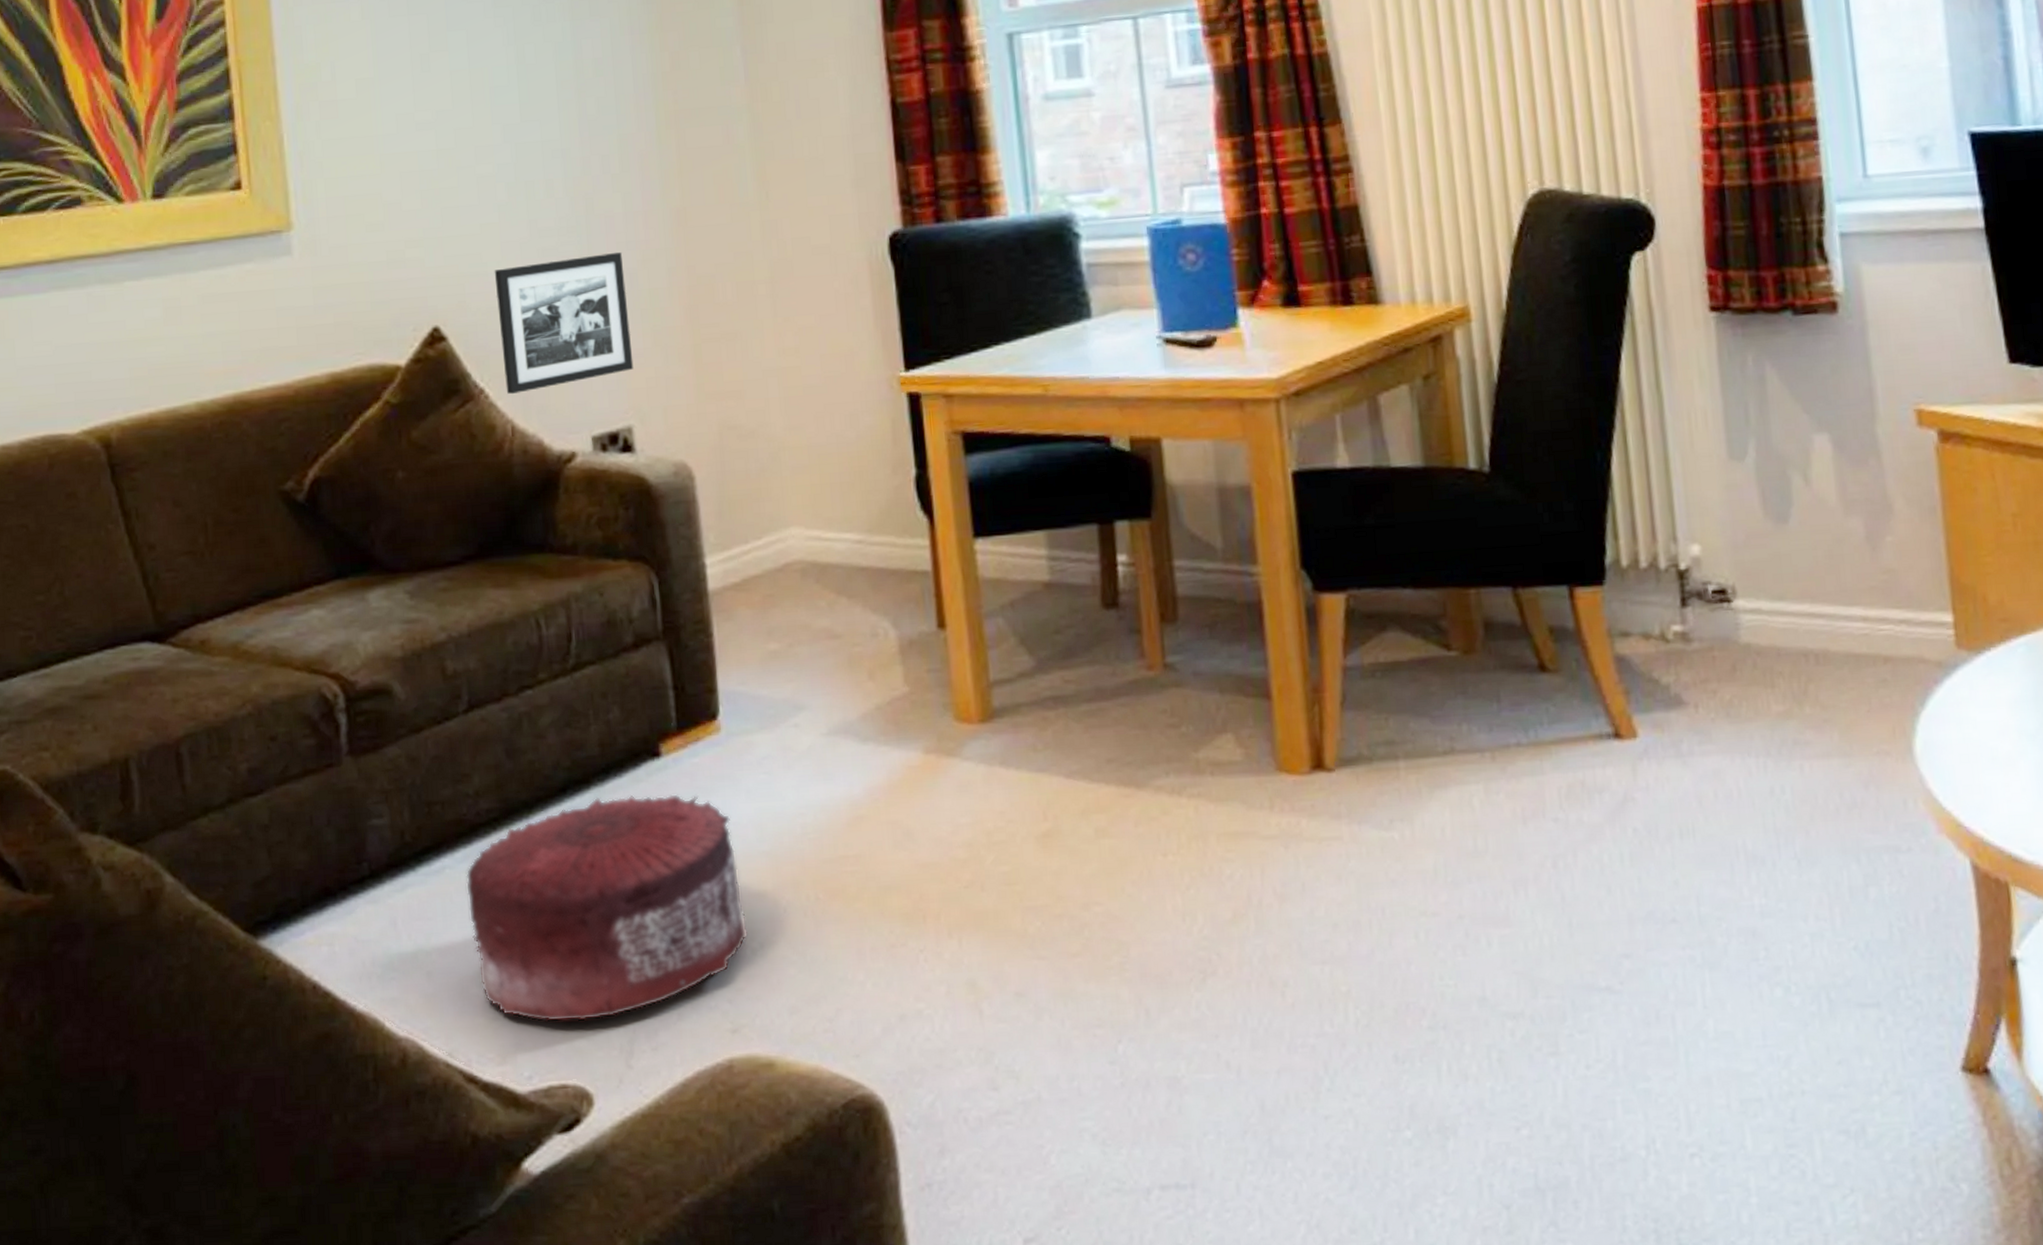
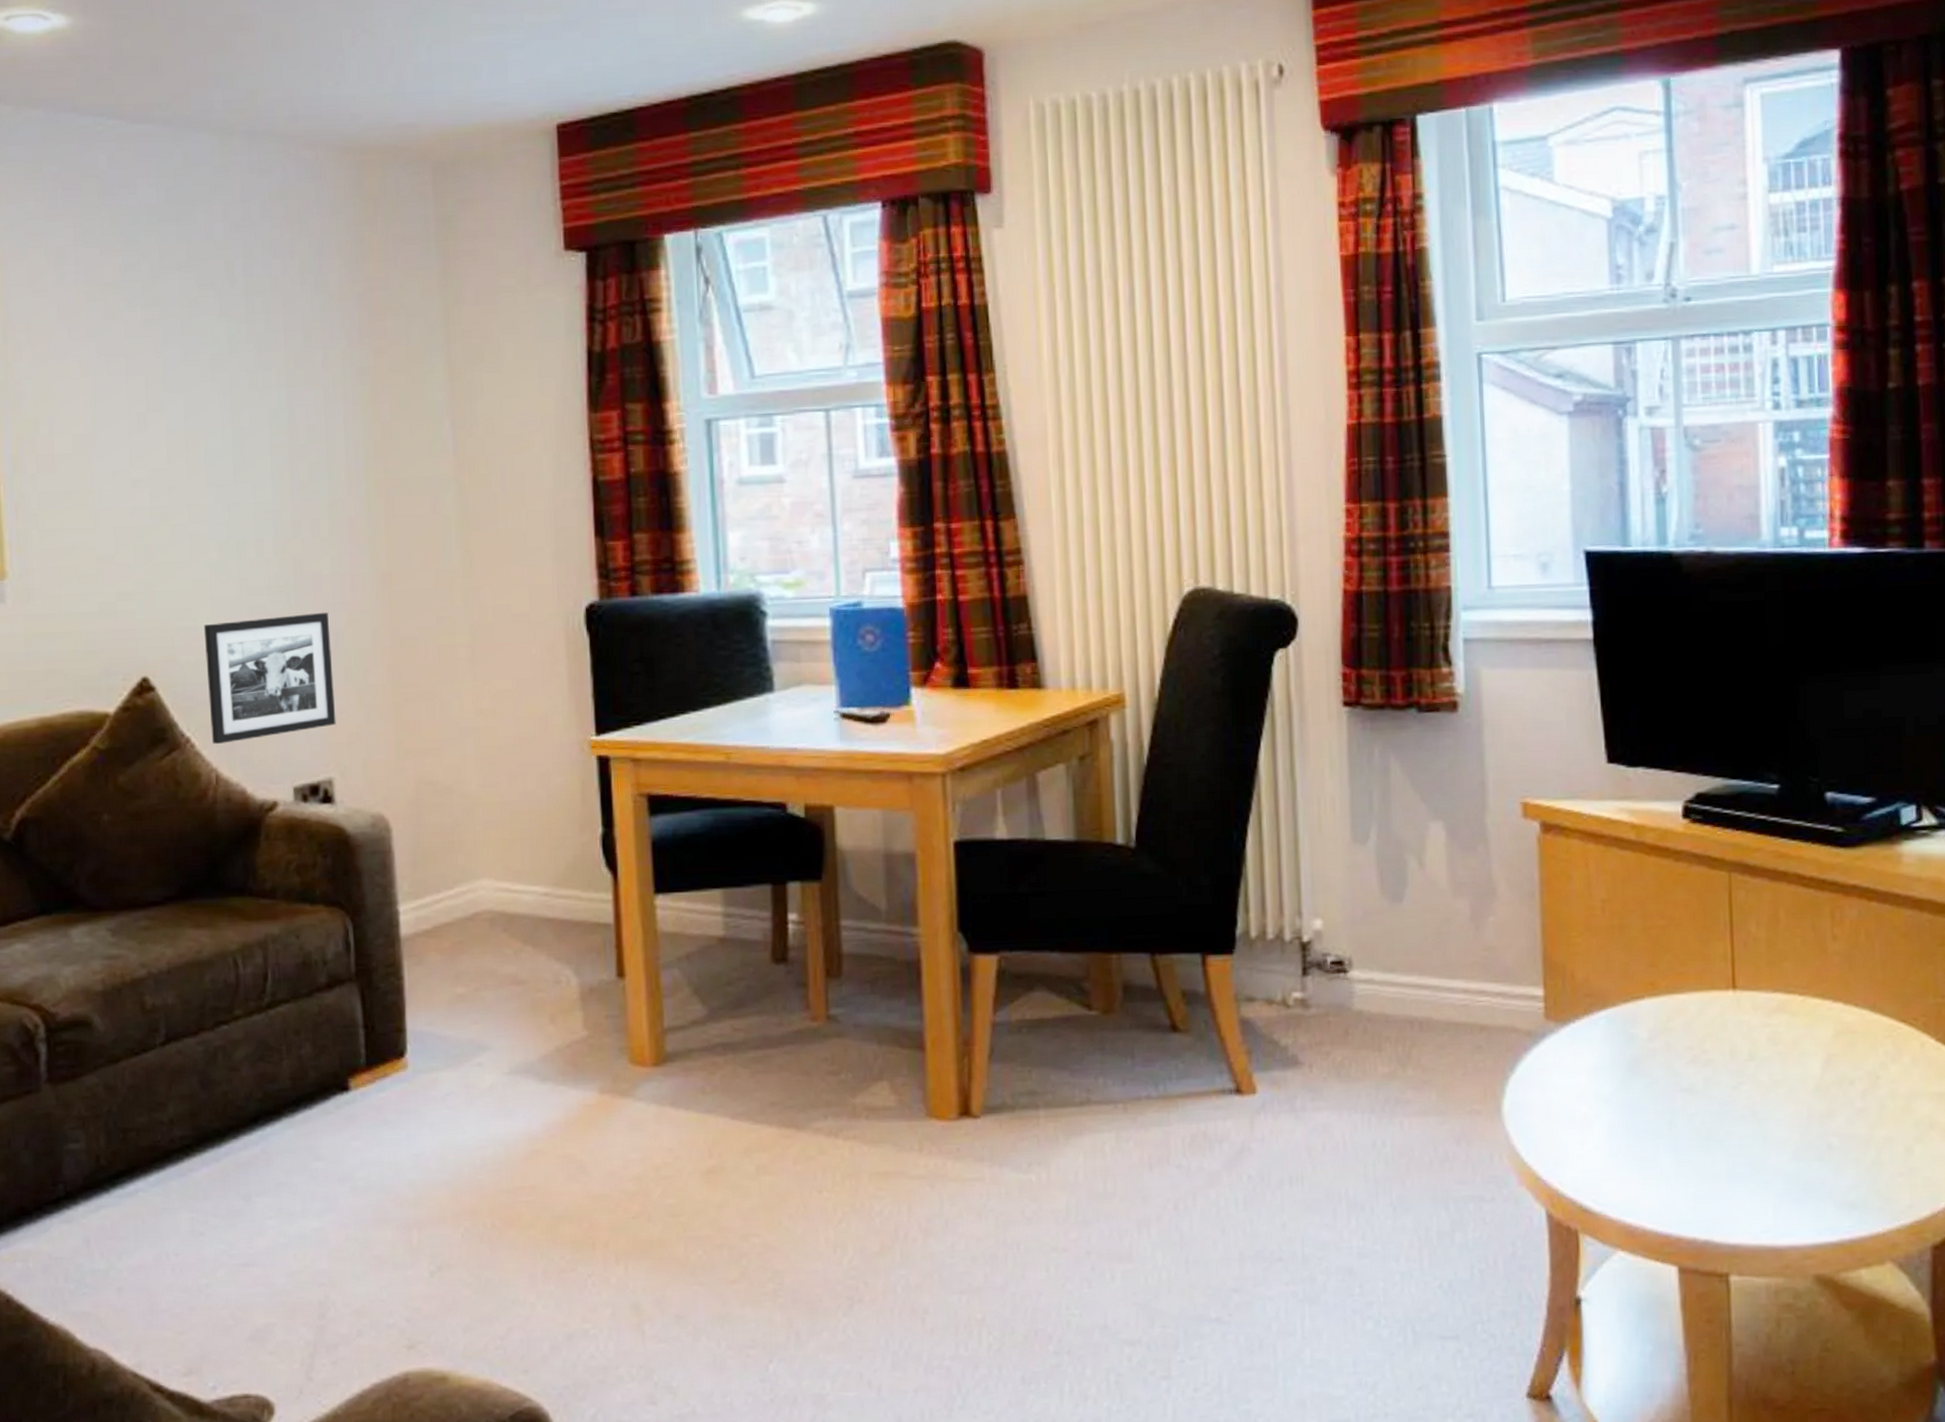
pouf: present [466,794,749,1022] -> none [158,1126,427,1337]

